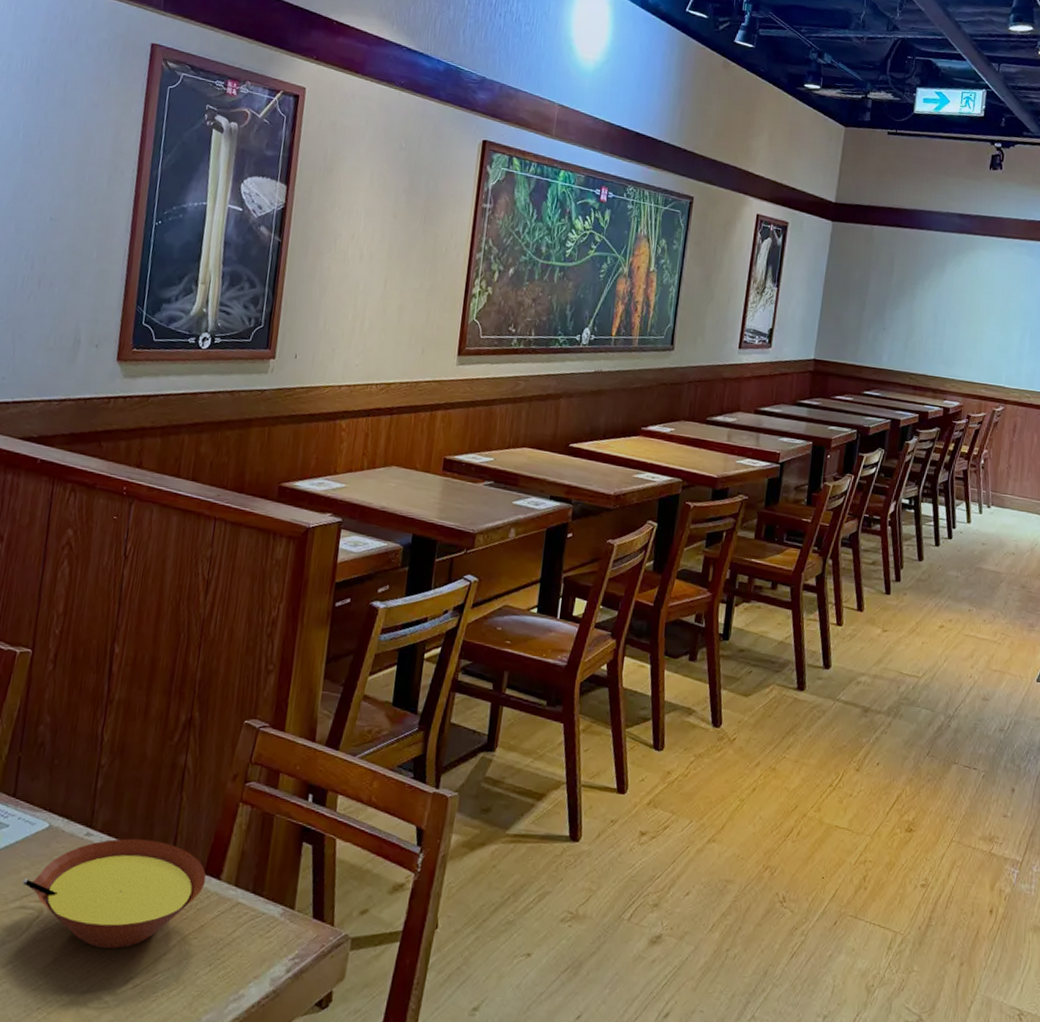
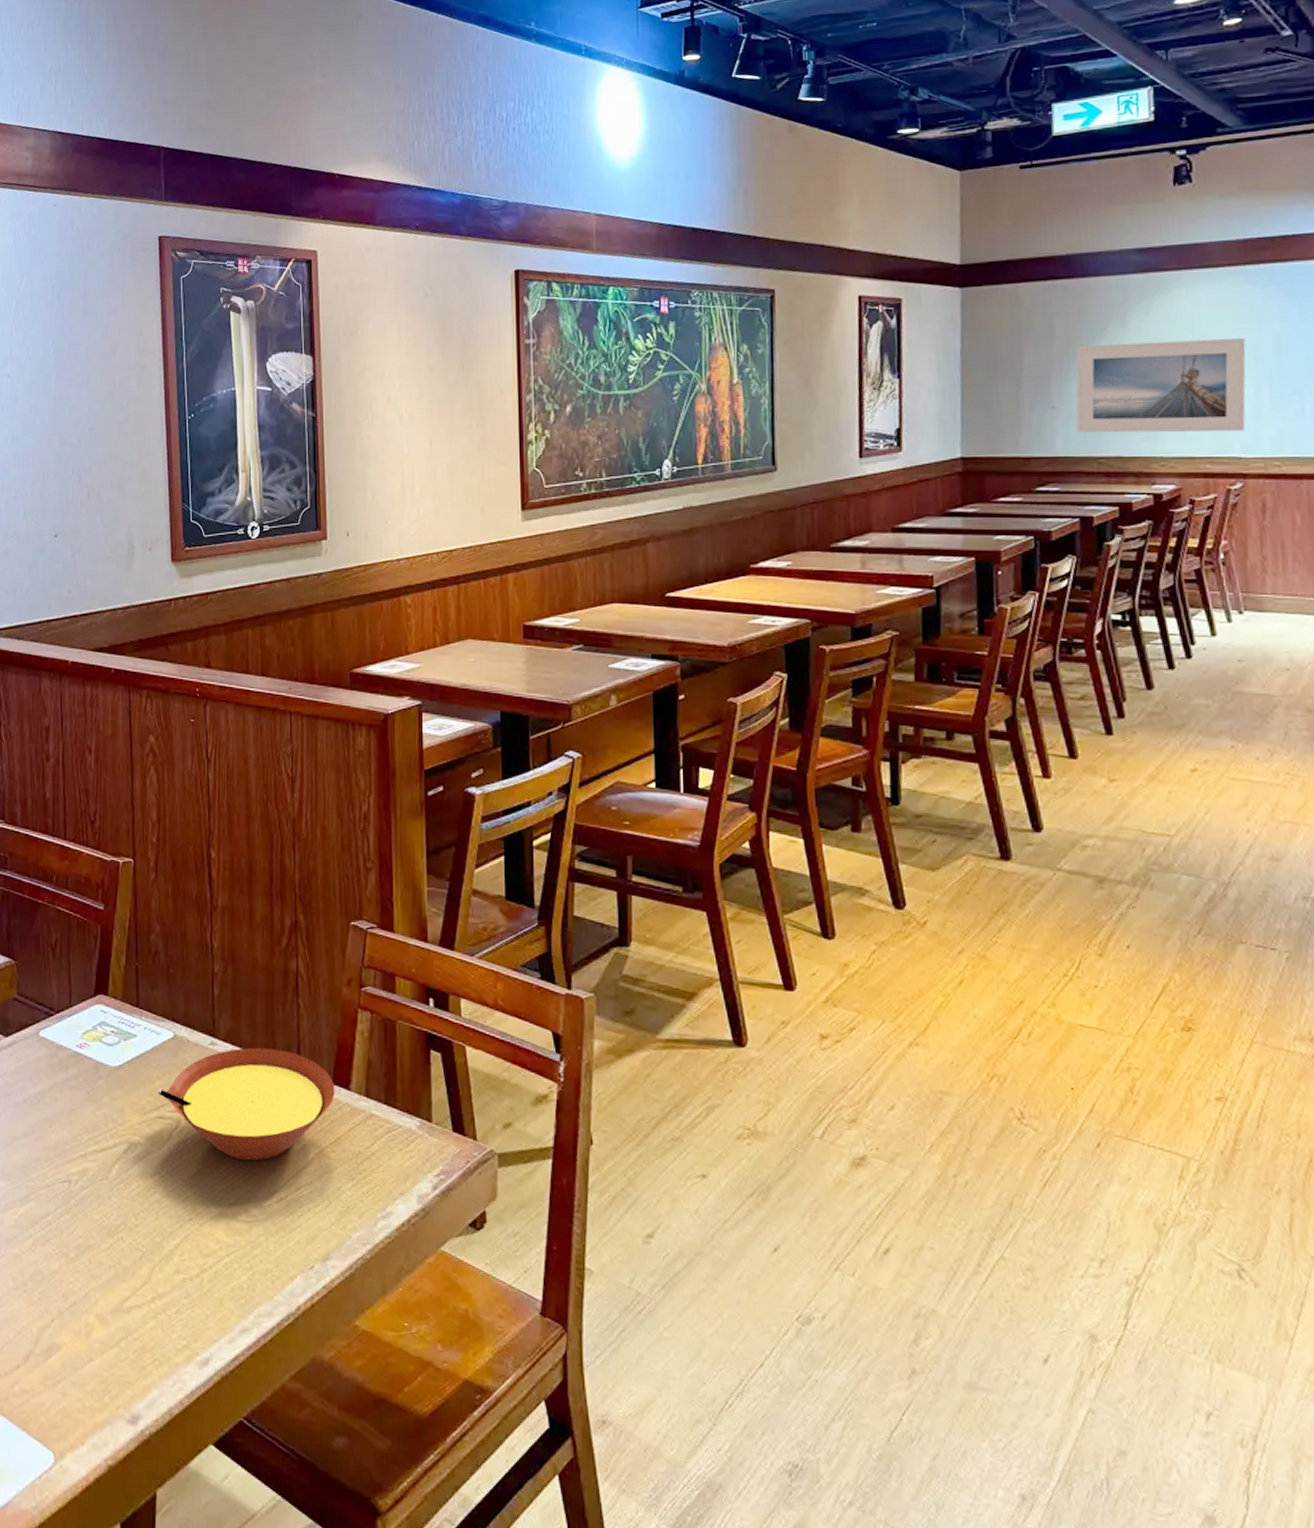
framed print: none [899,283,1020,367] -> present [1076,337,1246,433]

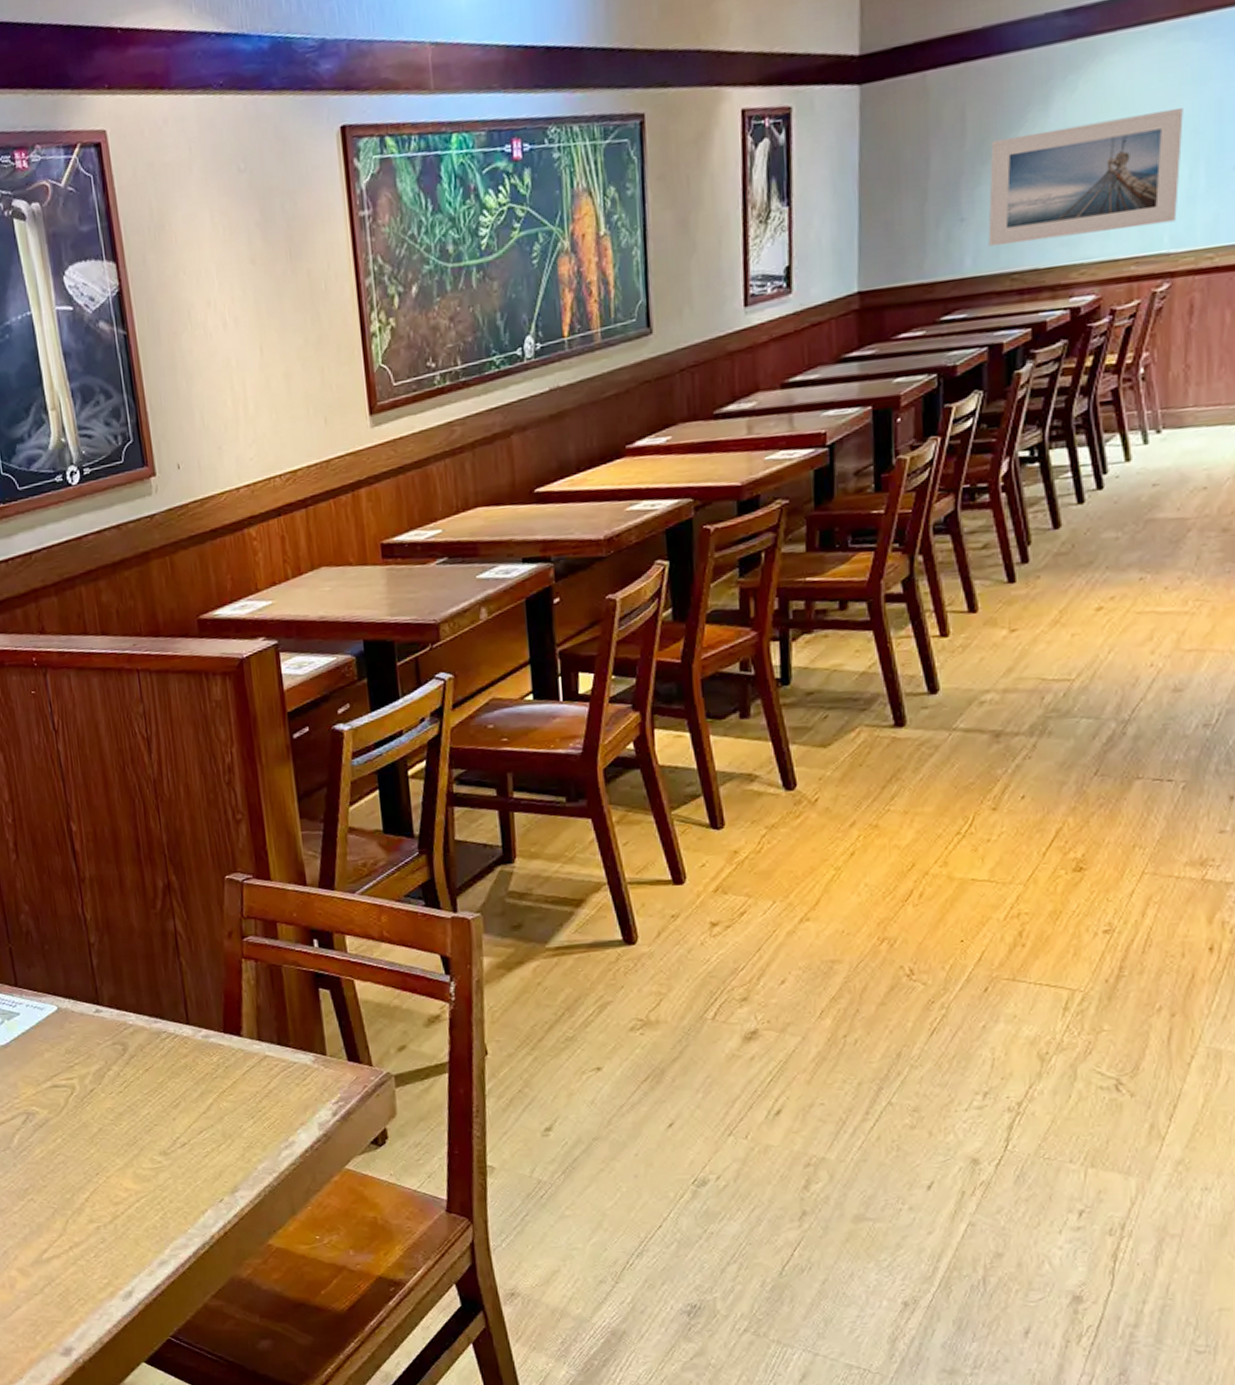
soup bowl: present [157,1047,335,1161] -> none [48,1008,227,1114]

